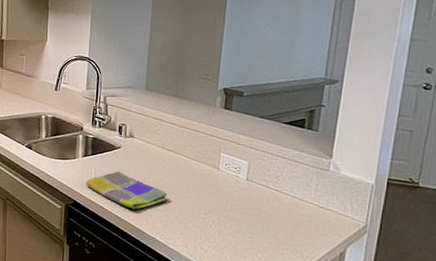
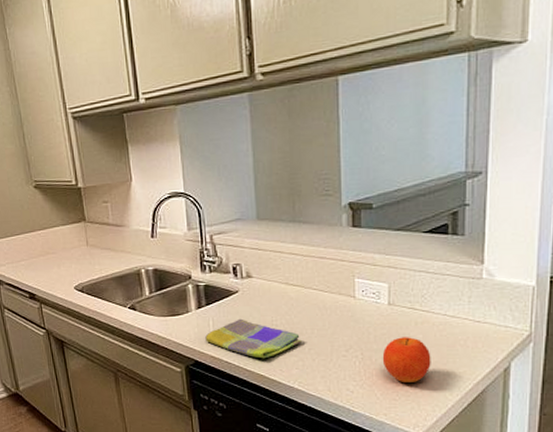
fruit: none [235,210,278,252] -> present [382,337,431,382]

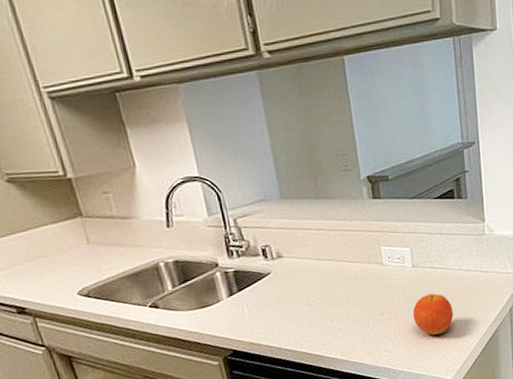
dish towel: present [205,318,302,359] -> none [241,300,339,337]

